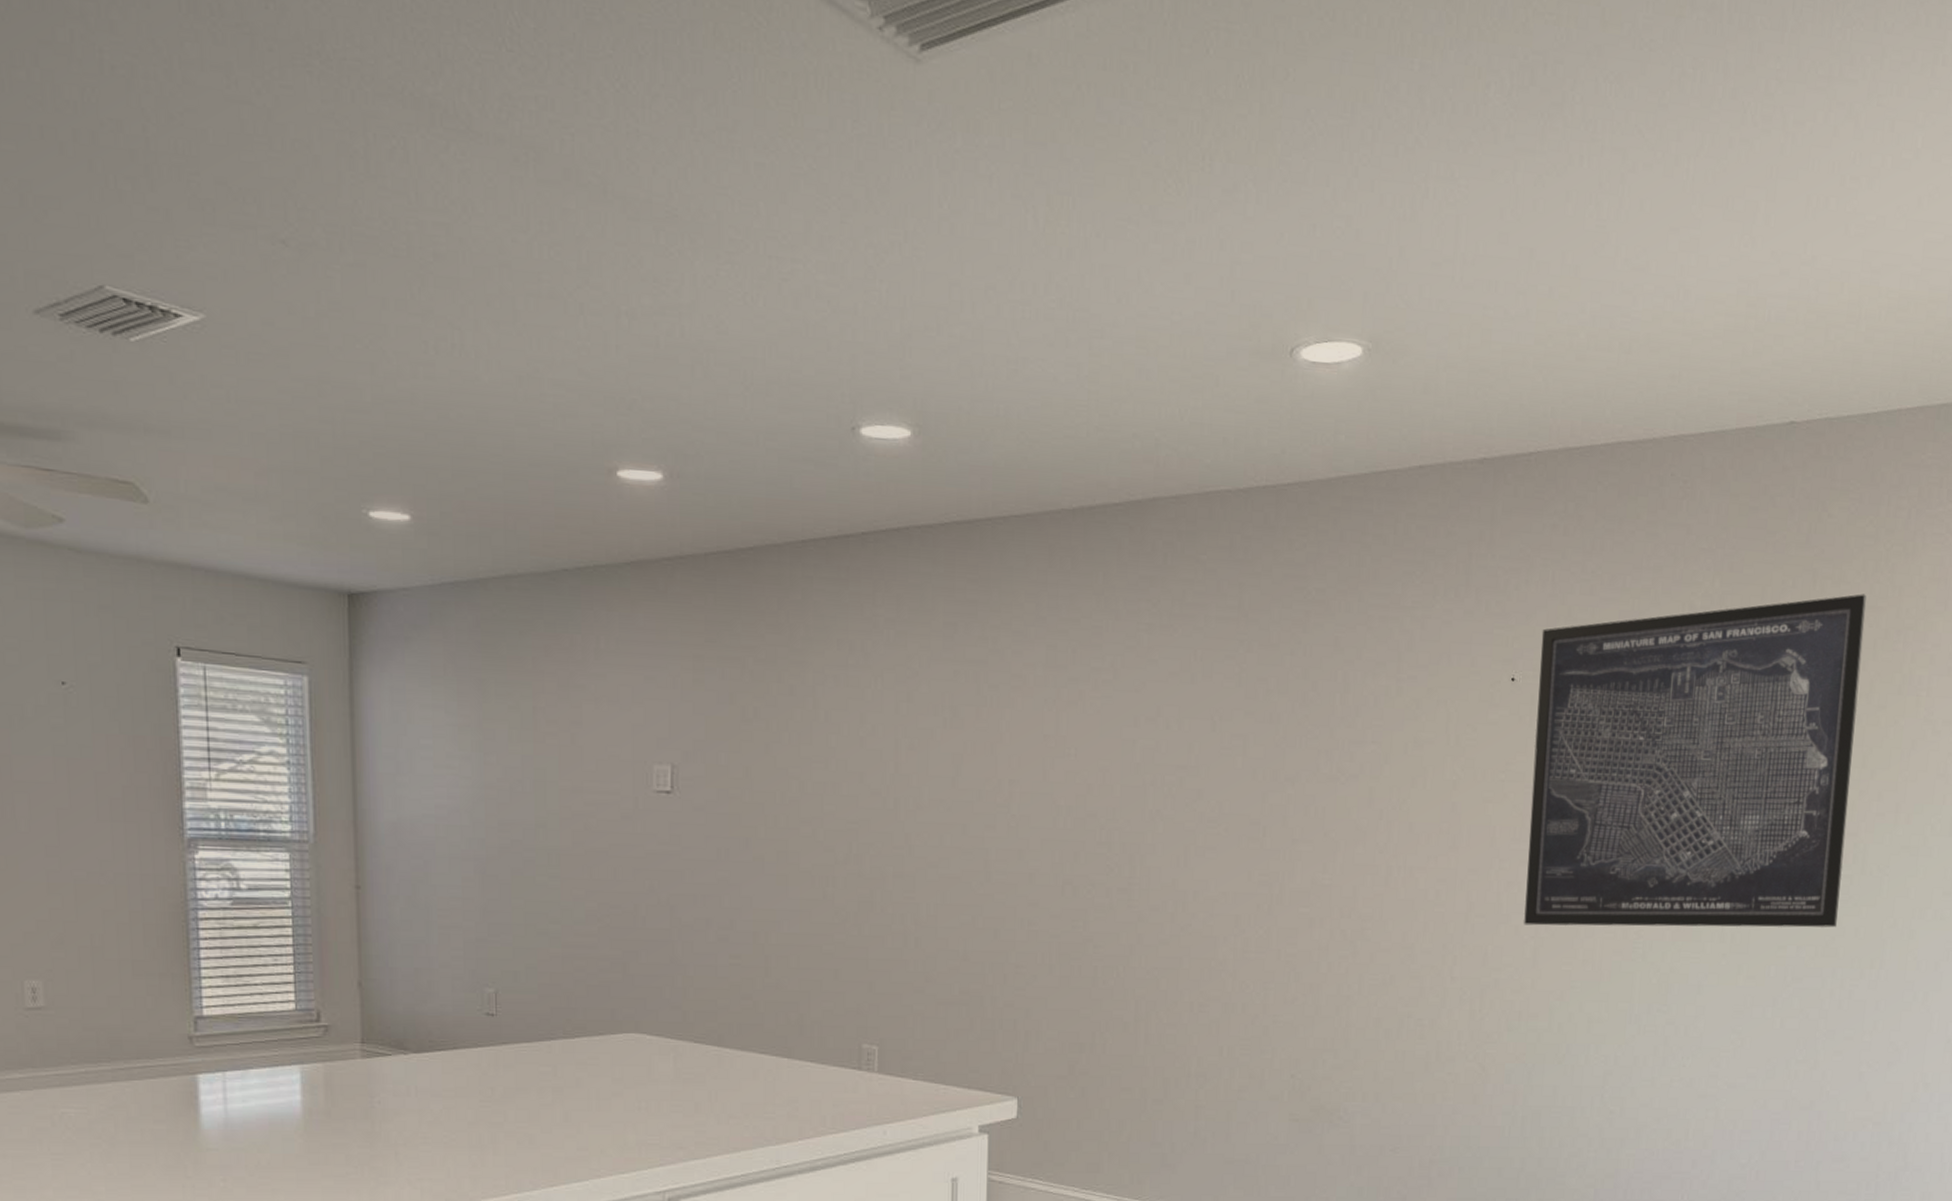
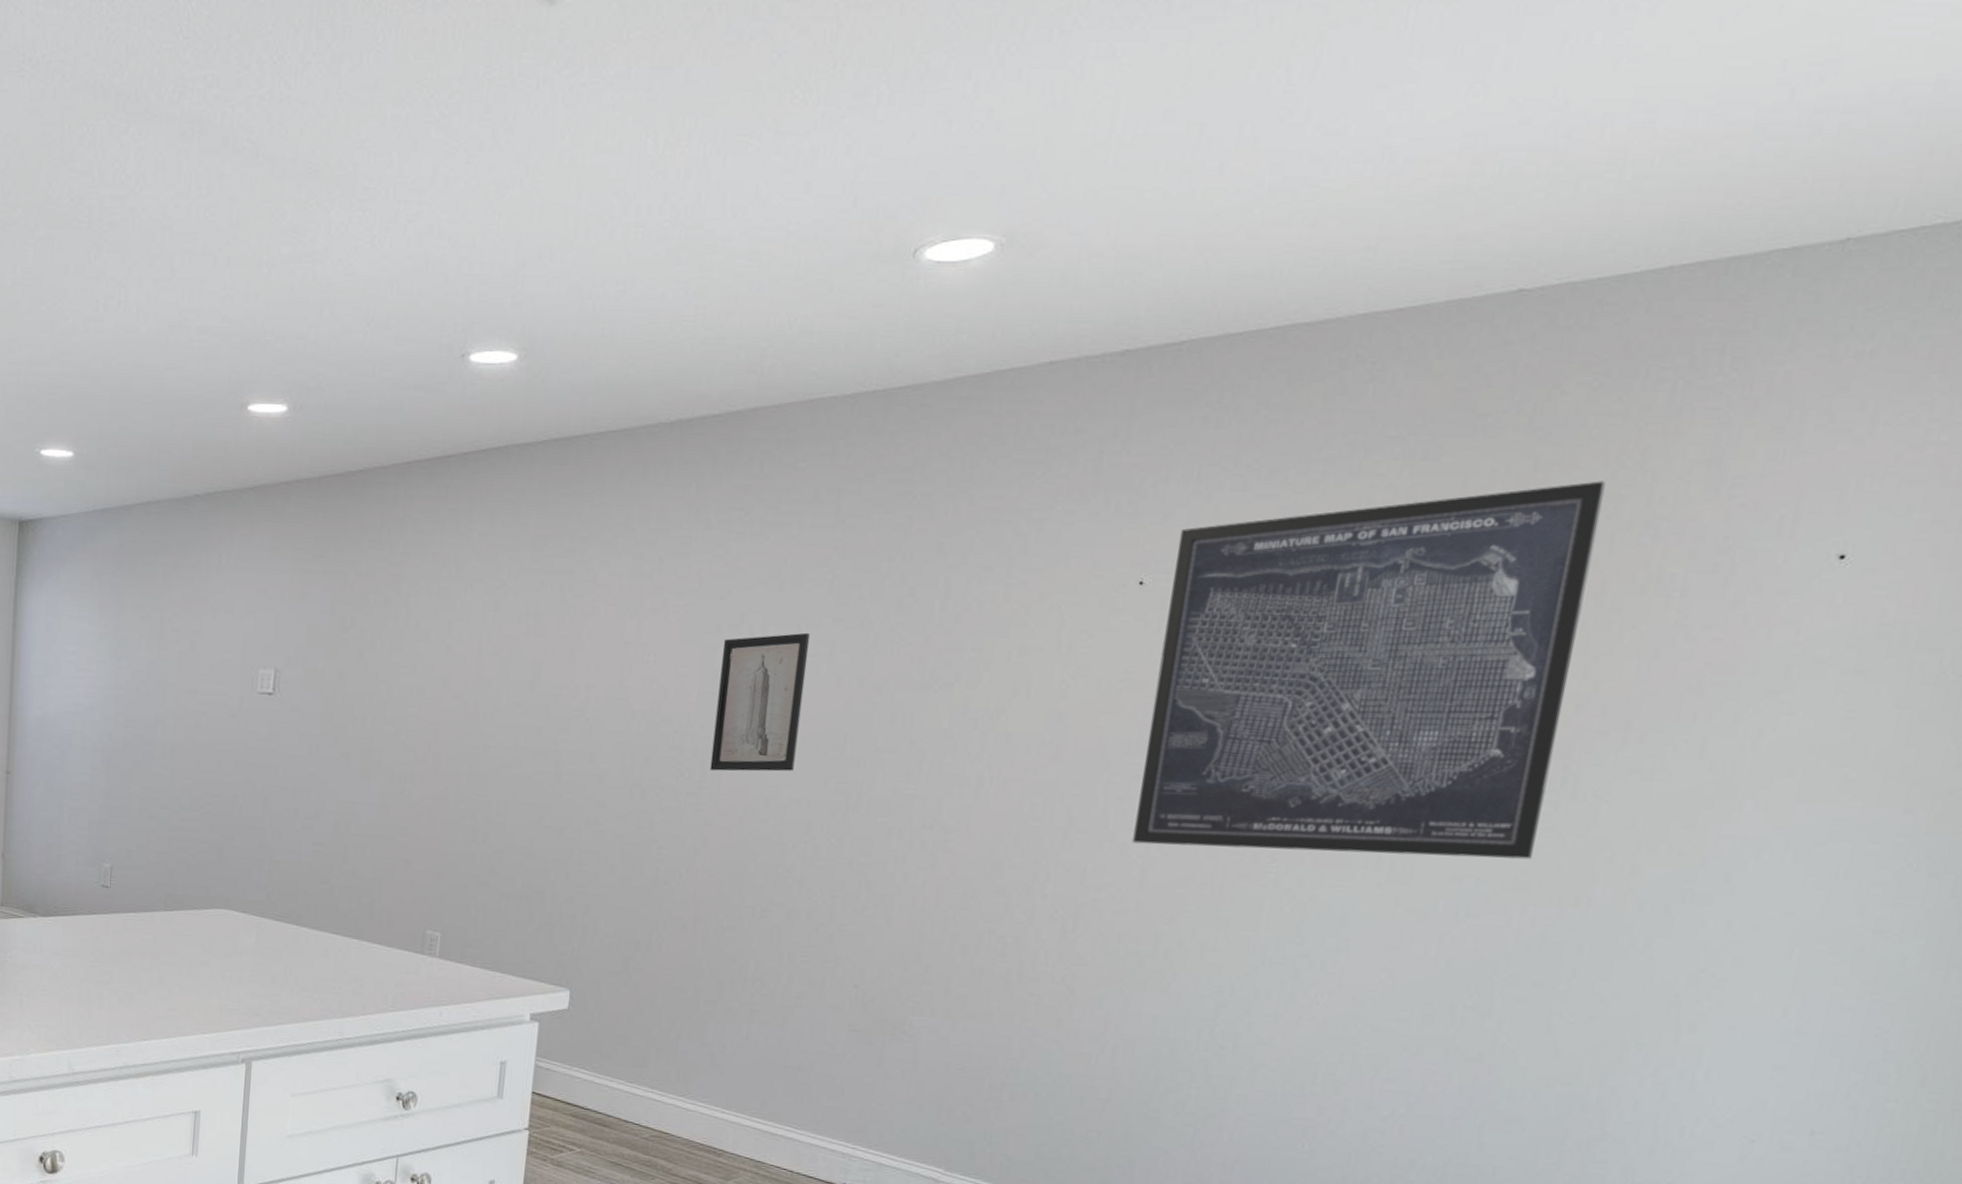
wall art: none [1138,725,1224,866] -> present [709,632,811,772]

